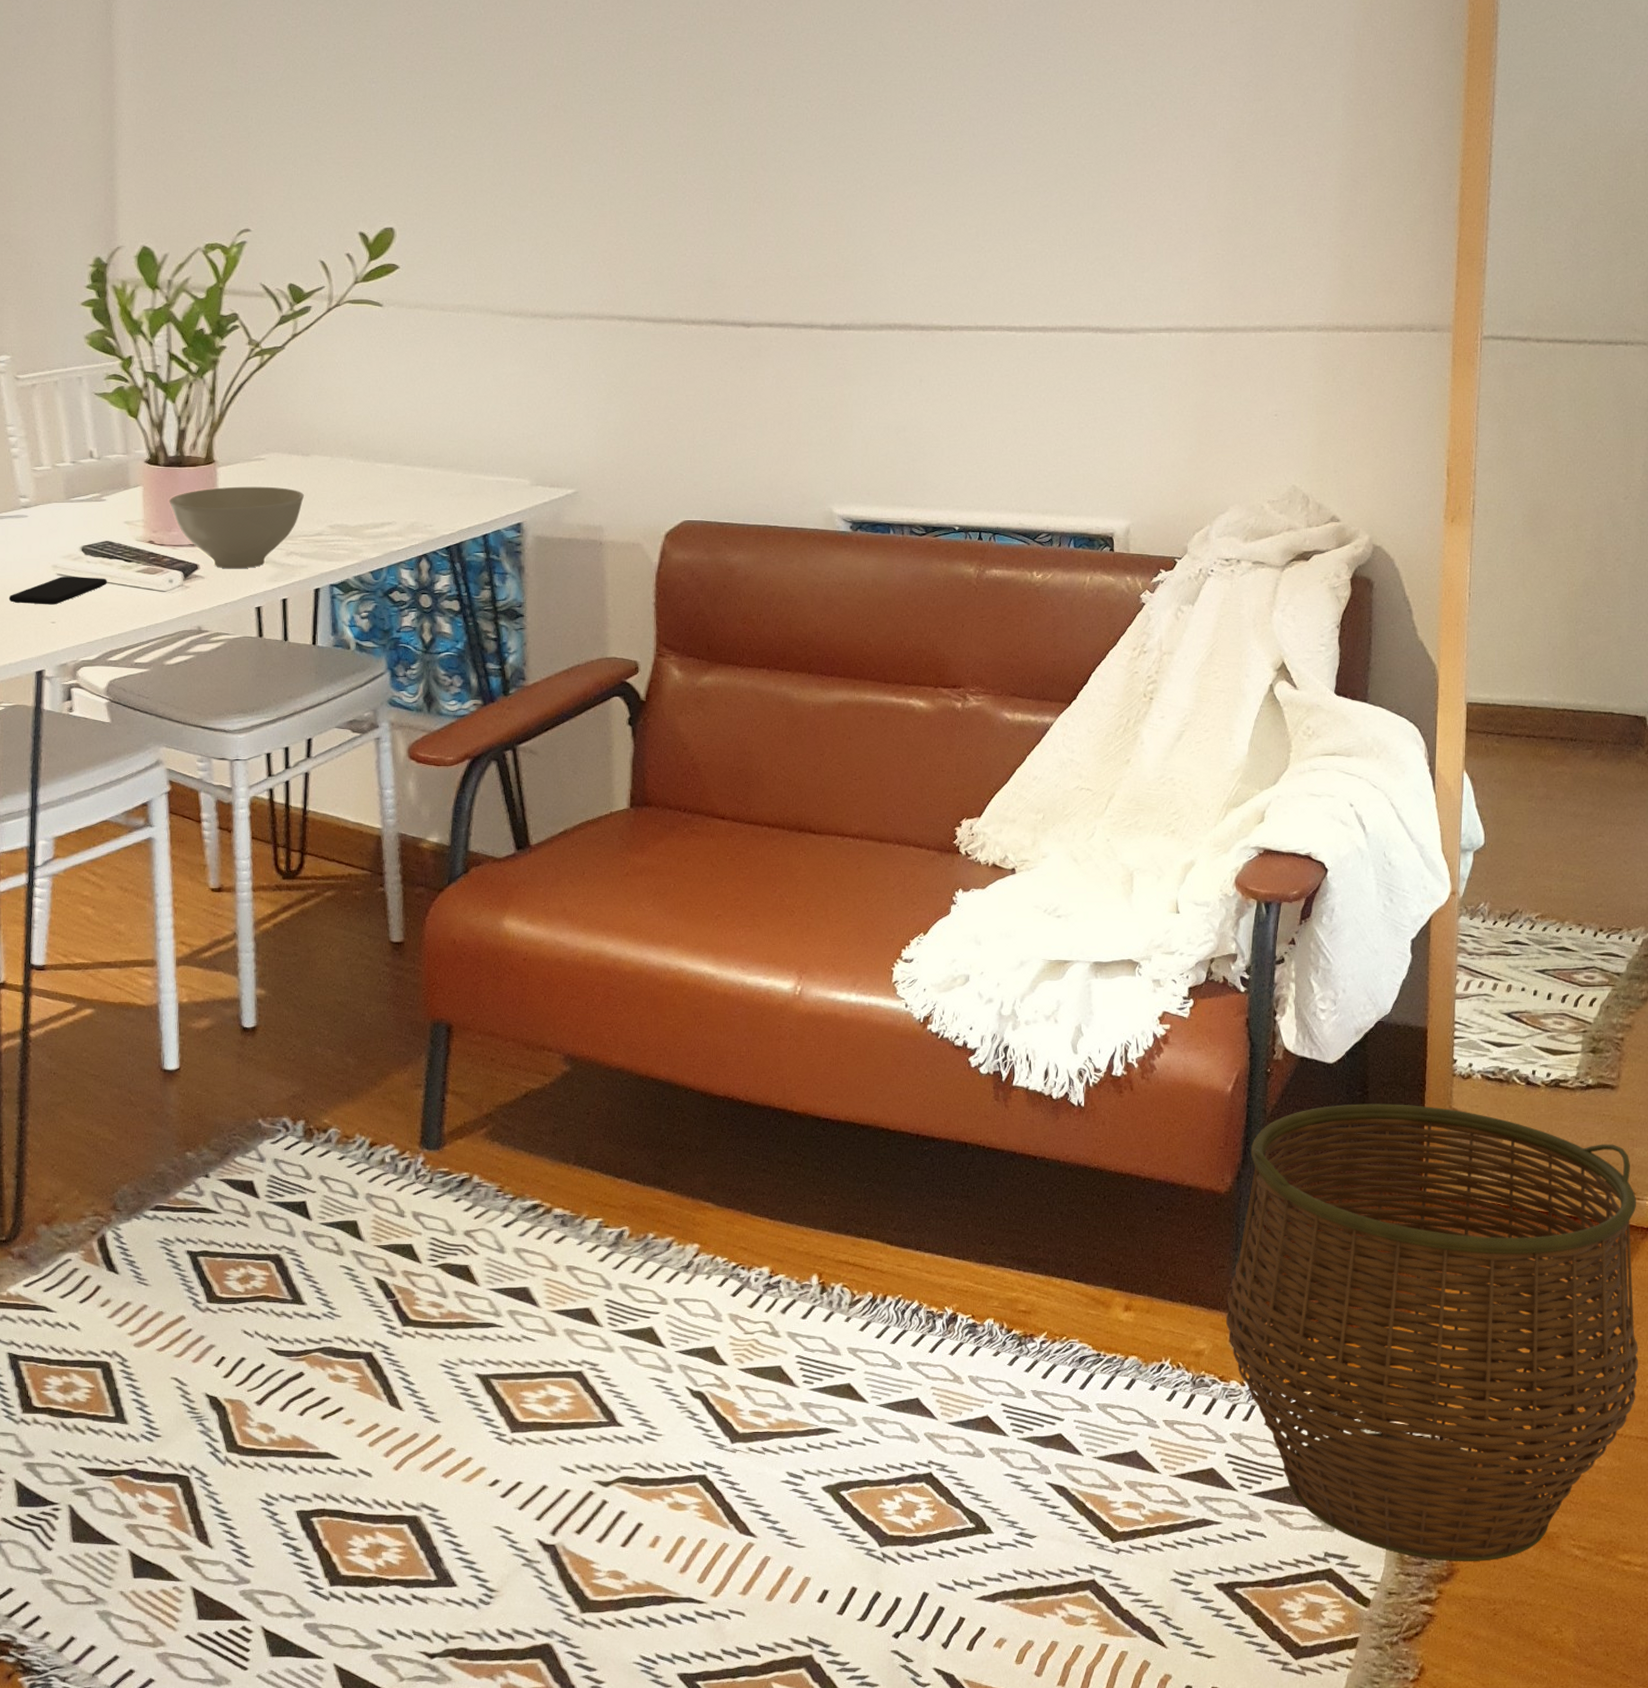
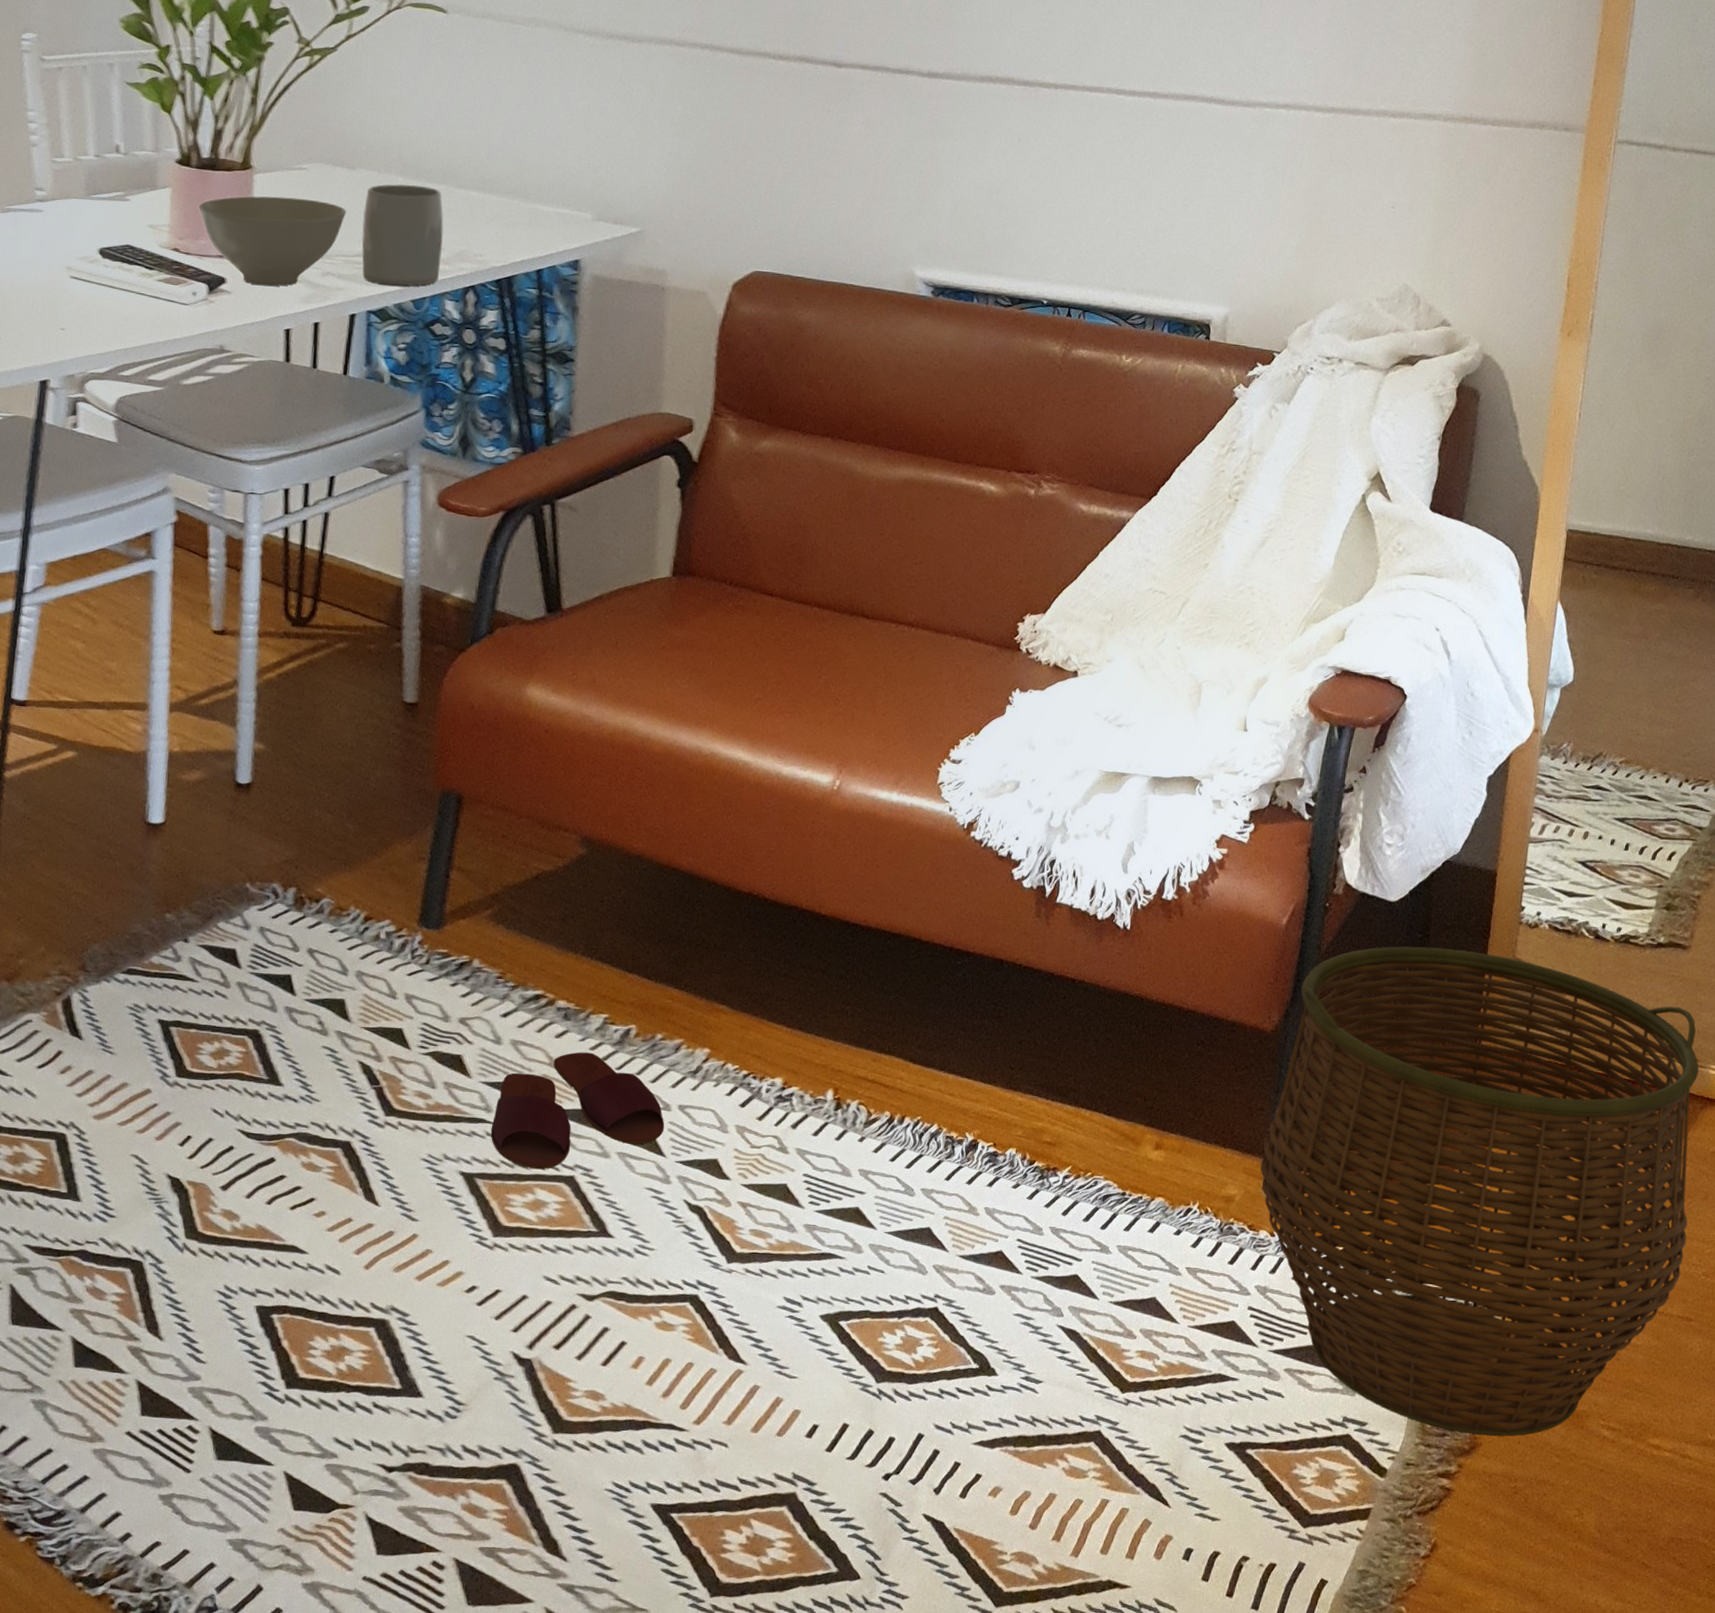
mobile phone: present [8,576,107,605] -> none [15,279,125,310]
mug: none [319,467,394,559] -> present [361,184,444,286]
slippers: none [501,1255,663,1367] -> present [490,1052,665,1170]

